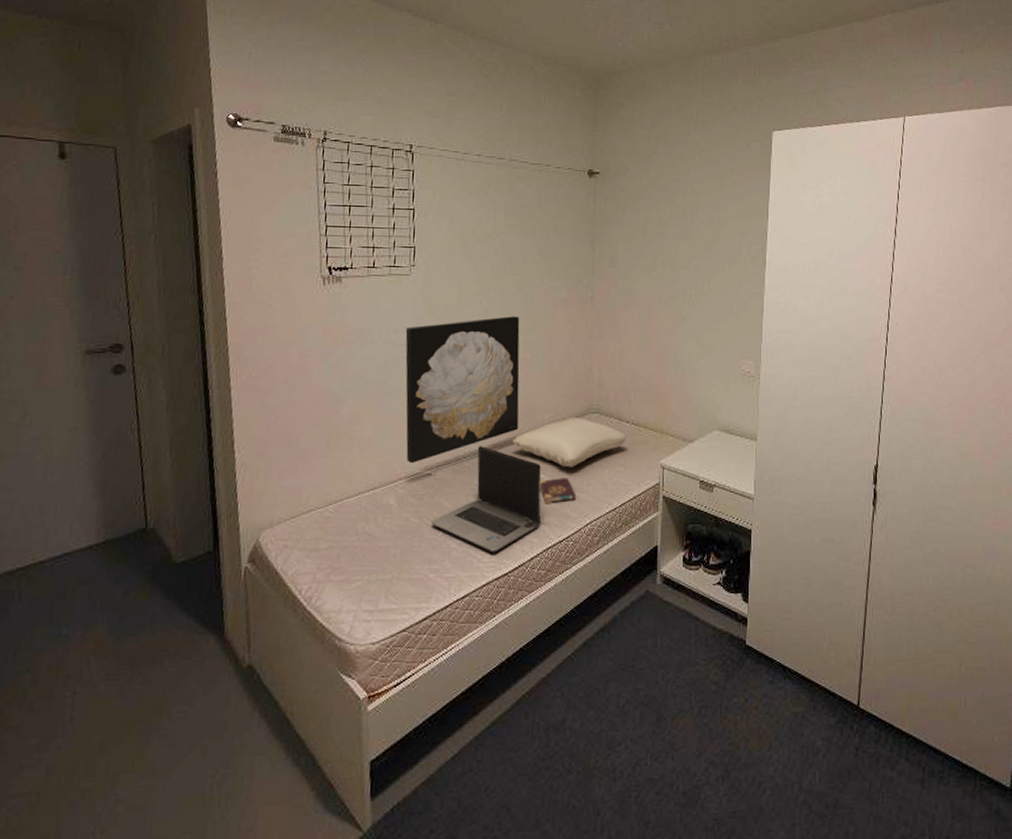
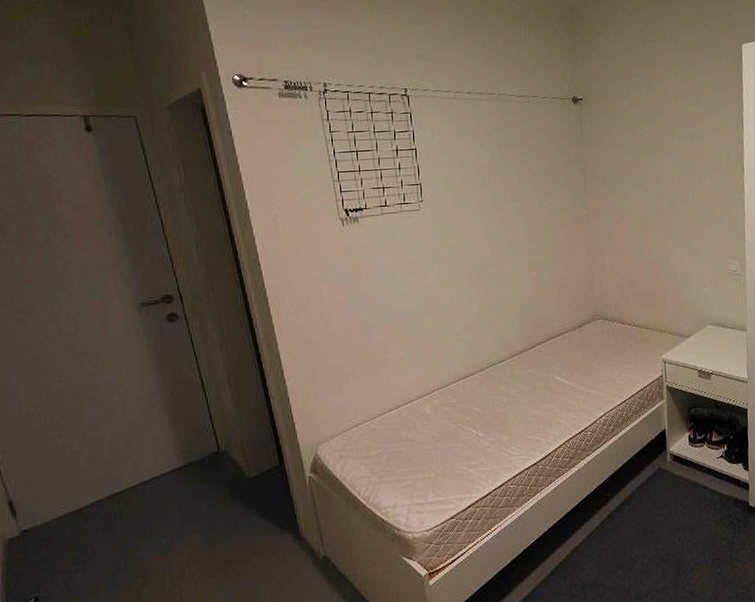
wall art: present [405,316,520,464] -> none [421,239,533,377]
laptop computer: present [430,446,542,553] -> none [464,356,561,447]
pillow: present [512,418,626,467] -> none [528,324,630,369]
book: present [540,478,577,504] -> none [557,378,590,402]

